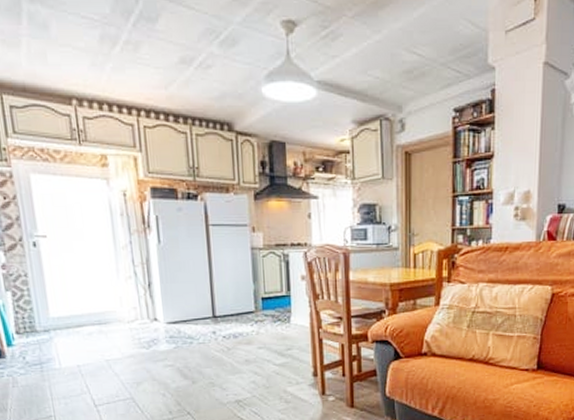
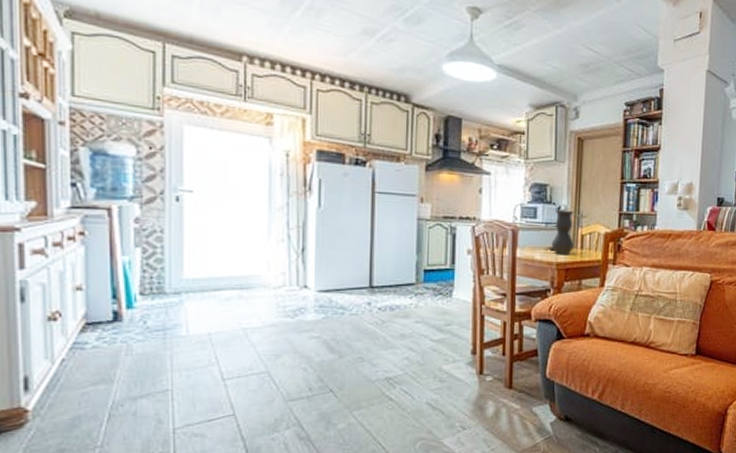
vase: none [384,229,408,276] -> present [551,209,575,256]

